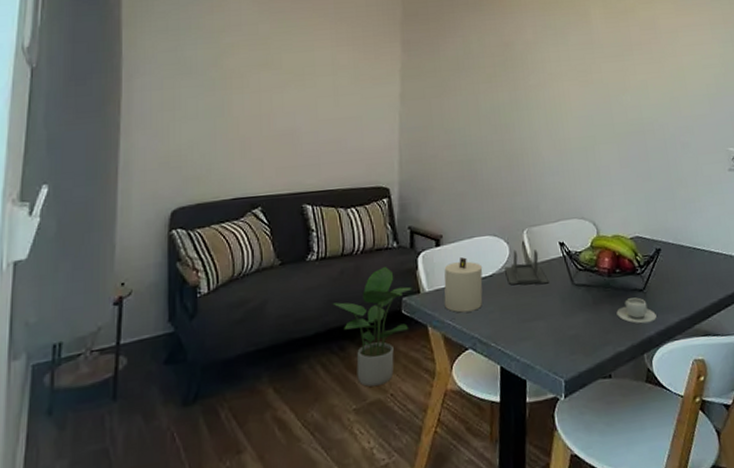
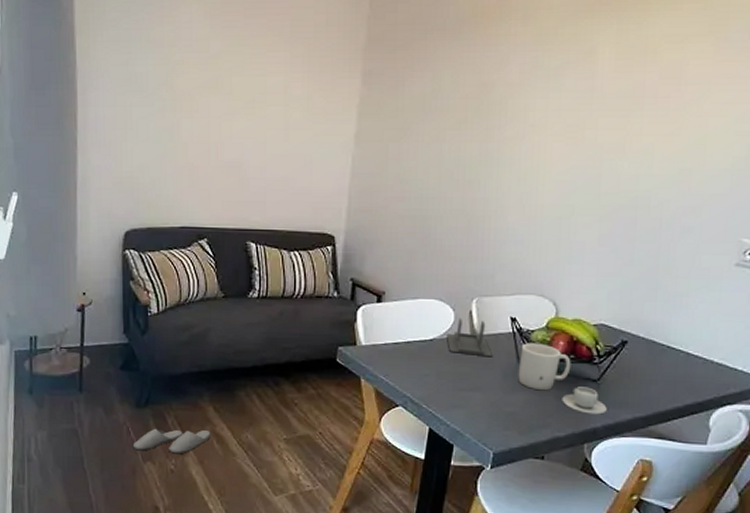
slippers: none [178,417,272,460] -> present [132,428,211,454]
potted plant: present [332,266,412,387] -> none [270,313,349,424]
candle: present [444,257,483,313] -> none [380,317,424,371]
mug: none [572,262,619,309] -> present [518,343,571,391]

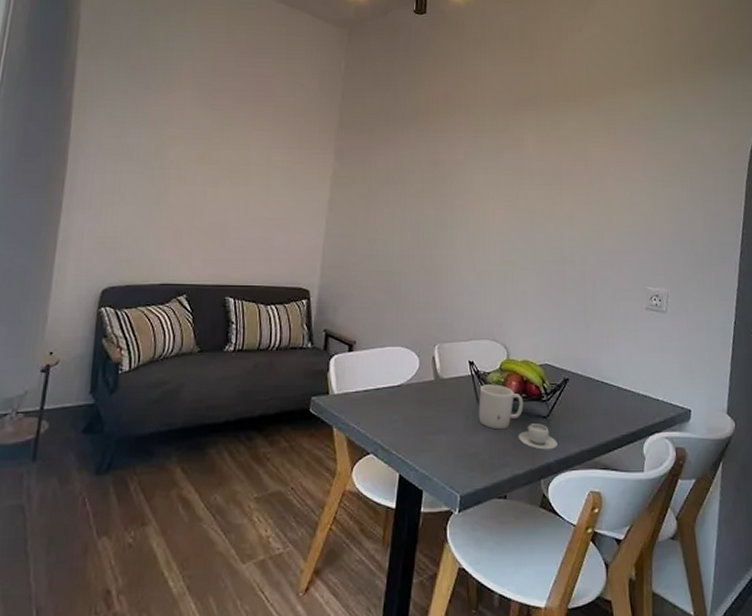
slippers: present [132,428,211,454] -> none [87,495,177,525]
napkin holder: present [445,318,493,357] -> none [412,363,456,400]

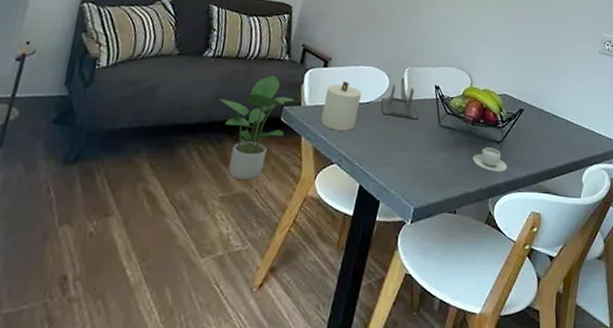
potted plant: none [244,364,322,479] -> present [219,75,294,181]
candle: none [351,365,392,418] -> present [320,81,362,131]
napkin holder: none [412,363,456,400] -> present [380,84,419,120]
mug: present [478,384,524,430] -> none [438,108,481,151]

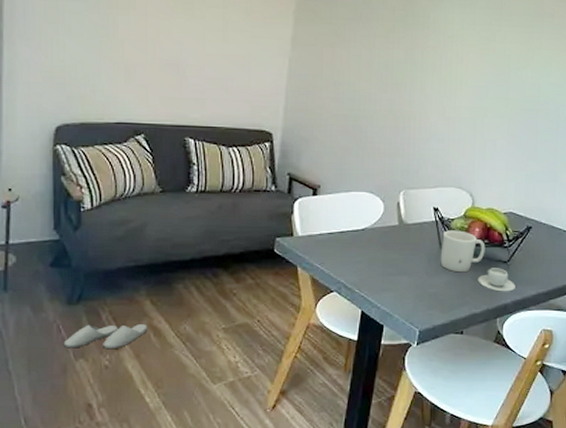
slippers: none [50,187,142,215] -> present [63,324,148,350]
potted plant: present [219,75,294,181] -> none [209,207,286,312]
candle: present [320,81,362,131] -> none [315,209,356,259]
napkin holder: present [380,84,419,120] -> none [376,208,419,244]
mug: none [438,108,481,151] -> present [440,230,486,273]

